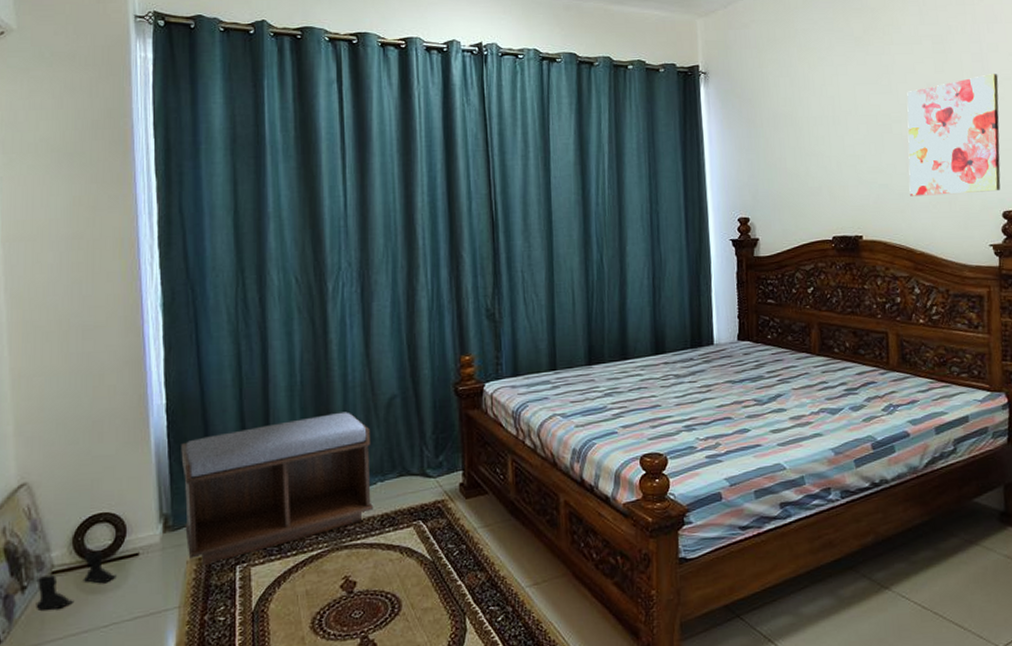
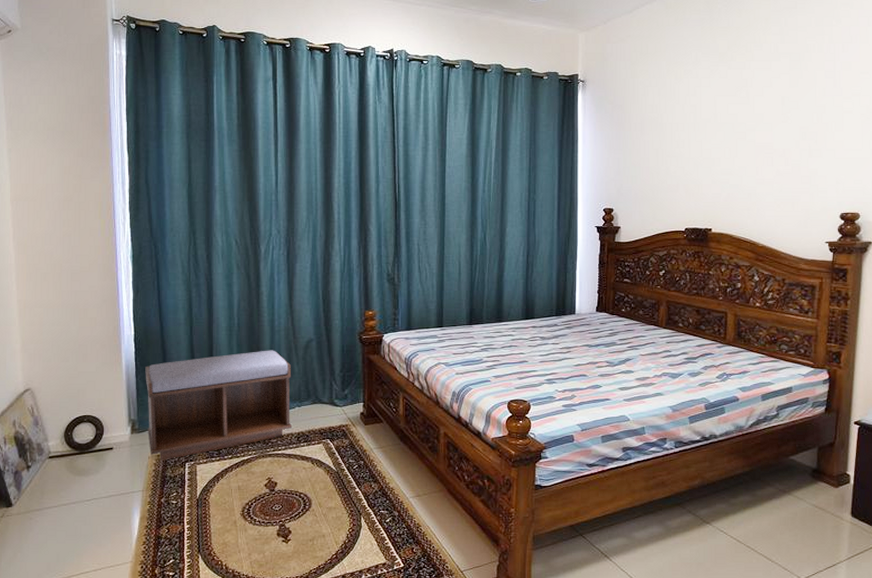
boots: present [36,551,116,610] -> none [37,443,96,484]
wall art: present [907,74,1001,196] -> none [757,90,848,196]

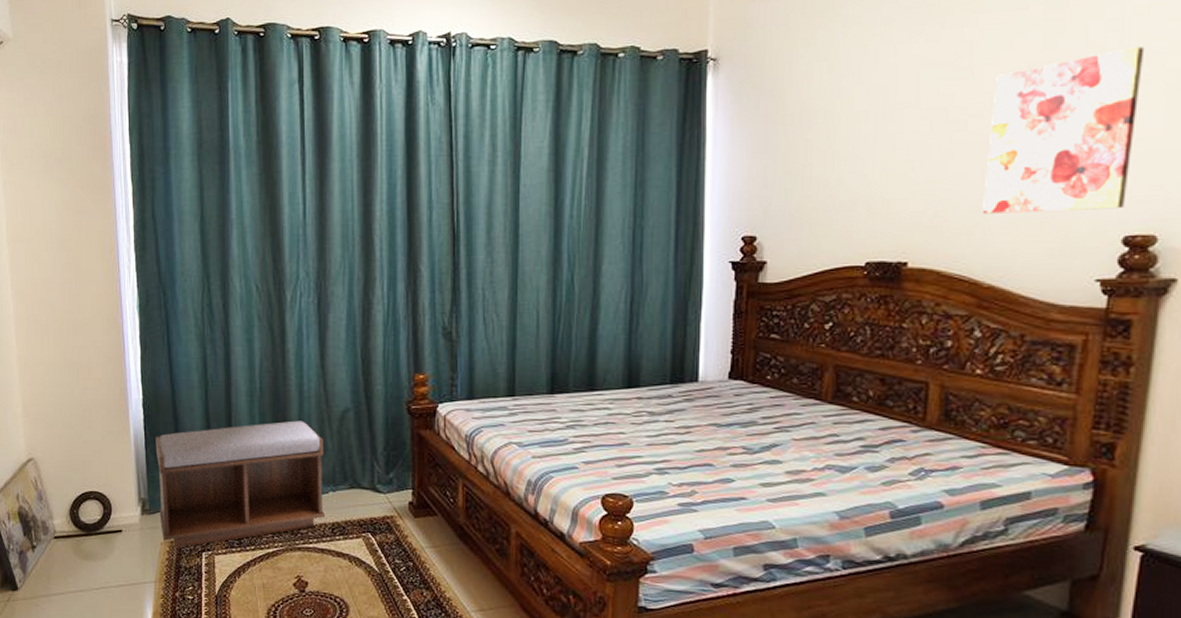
wall art: none [757,90,848,196] -> present [983,47,1145,214]

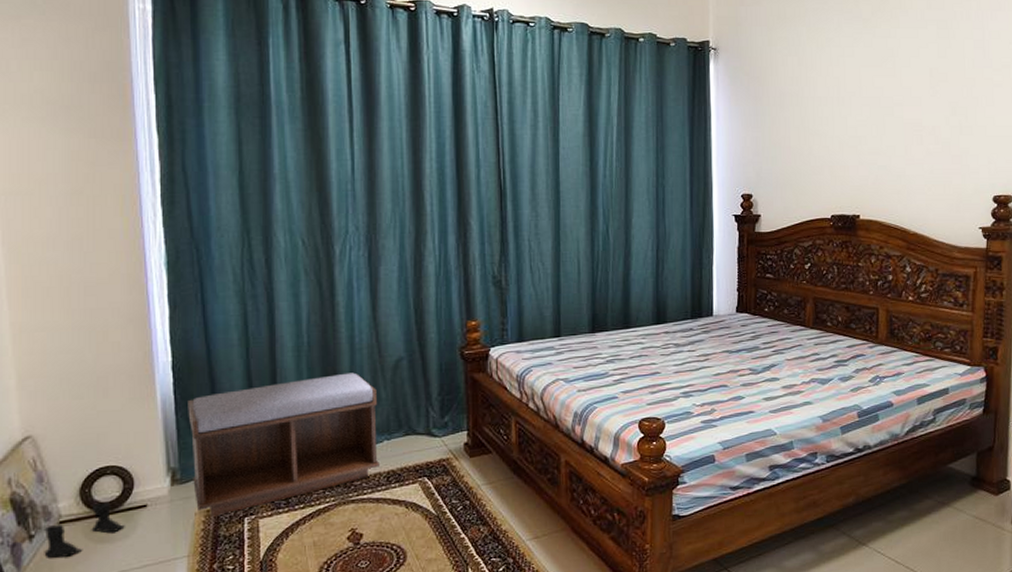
boots: none [43,523,105,569] -> present [44,502,125,558]
wall art: present [983,47,1145,214] -> none [907,61,998,178]

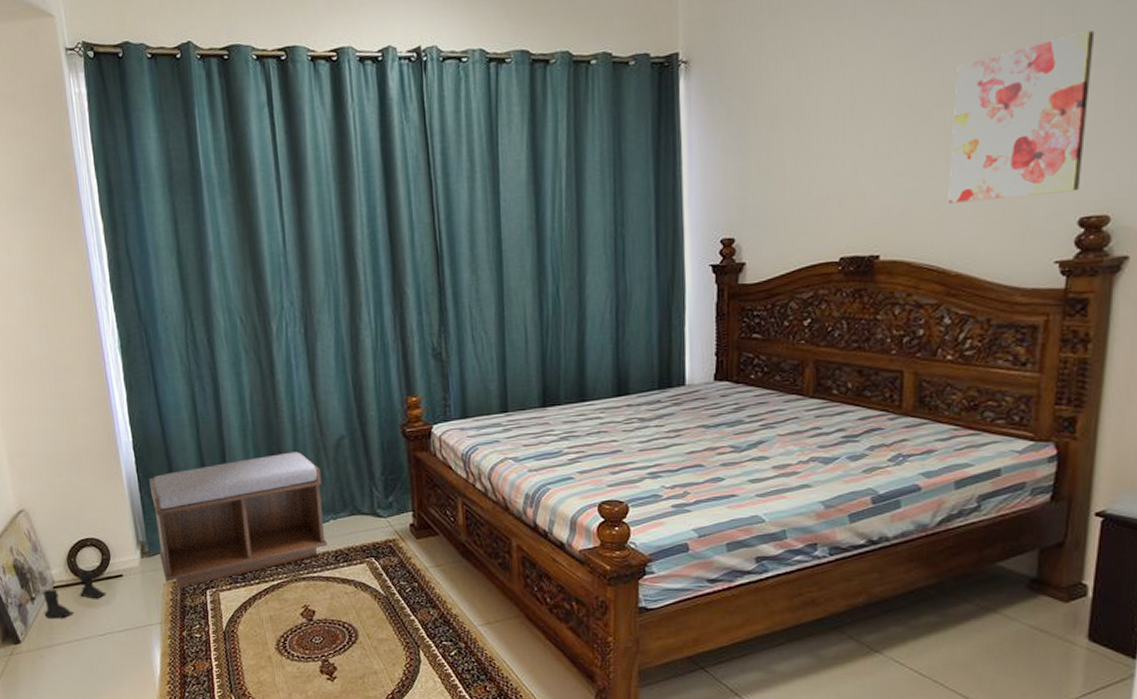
wall art: none [907,61,998,178] -> present [948,30,1095,204]

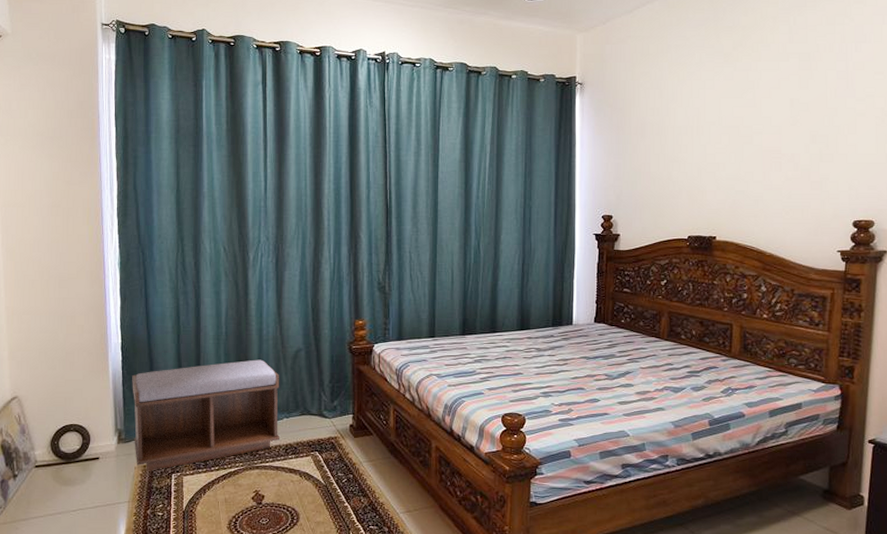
boots: present [42,571,106,618] -> none [24,453,83,494]
wall art: present [948,30,1095,204] -> none [764,91,862,203]

